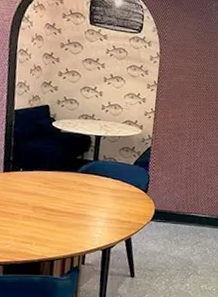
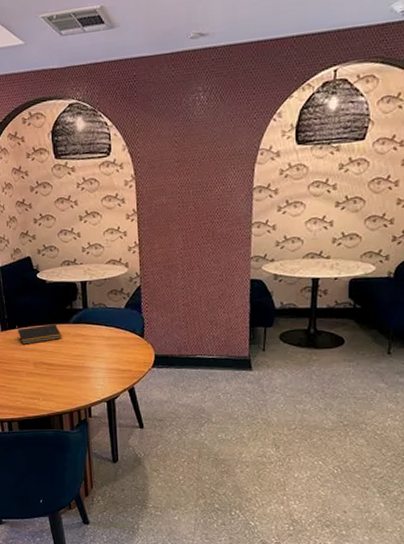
notepad: none [20,171,68,188] -> present [17,324,62,345]

